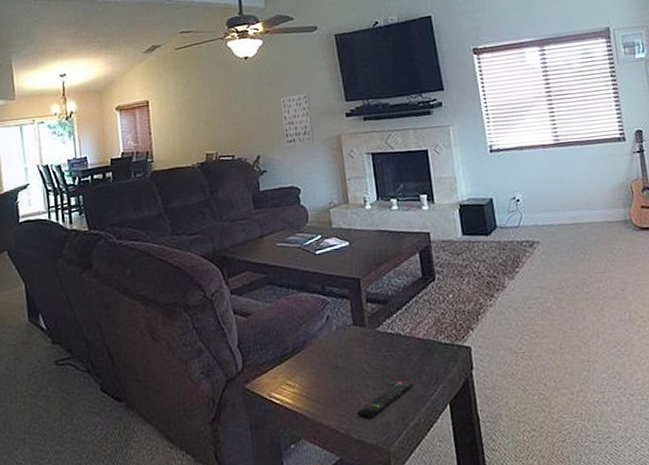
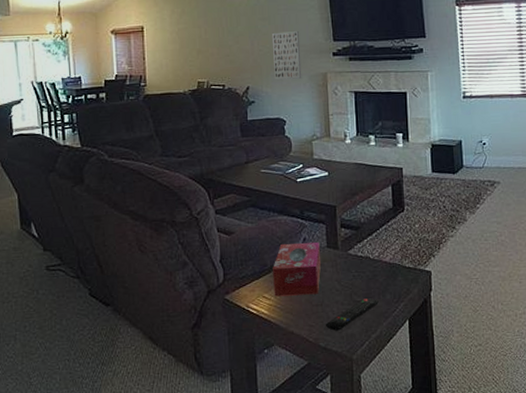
tissue box: none [295,320,348,384] -> present [273,242,321,297]

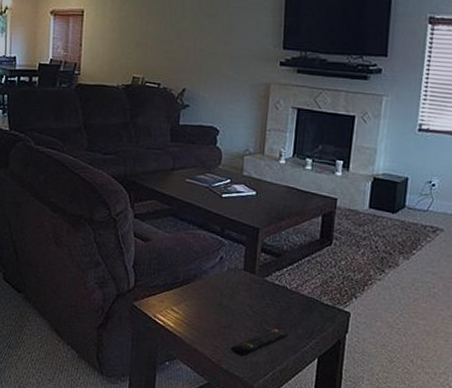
wall art: present [271,30,302,81] -> none [213,32,246,88]
tissue box: present [273,242,321,297] -> none [182,260,236,316]

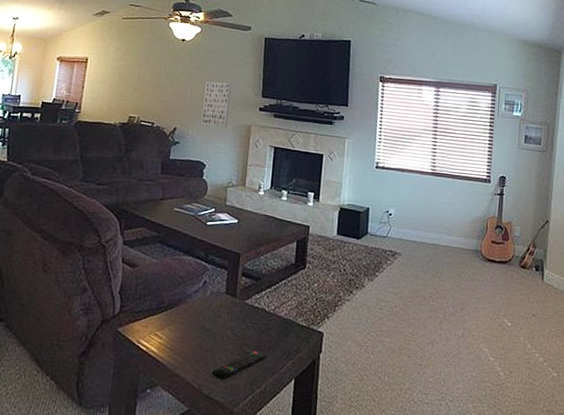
wall art: none [213,32,246,88] -> present [201,81,231,128]

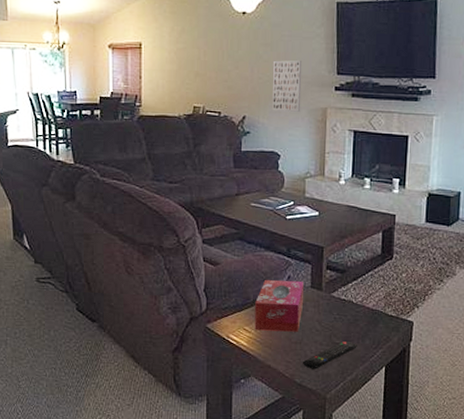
tissue box: none [166,284,219,340] -> present [254,280,304,332]

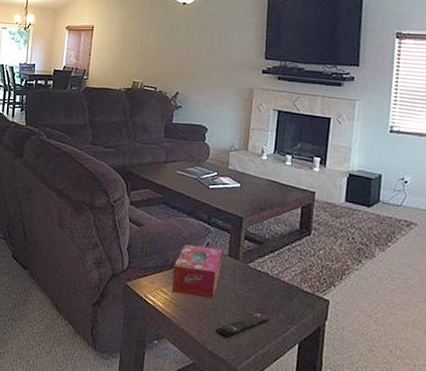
wall art: present [272,59,302,113] -> none [203,44,233,92]

